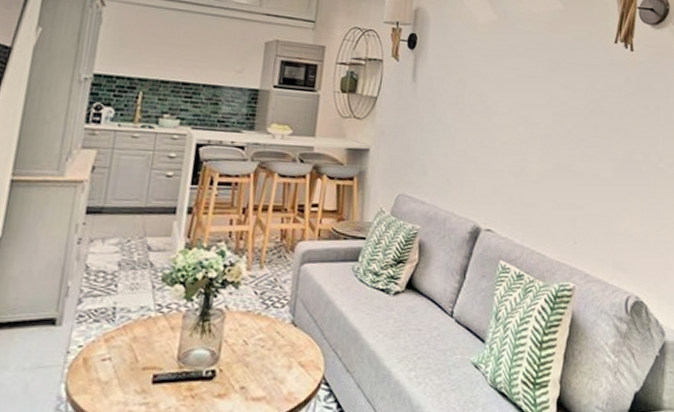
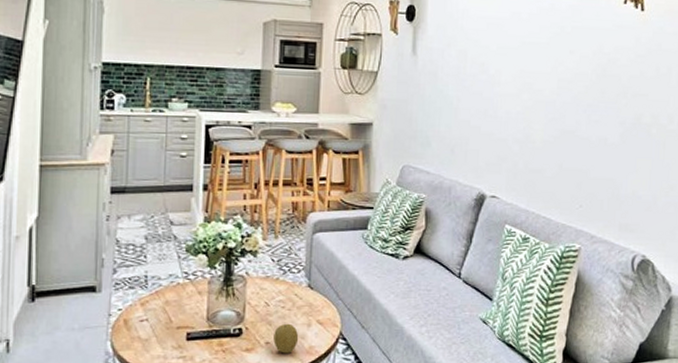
fruit: none [249,365,278,400] -> present [273,323,299,353]

